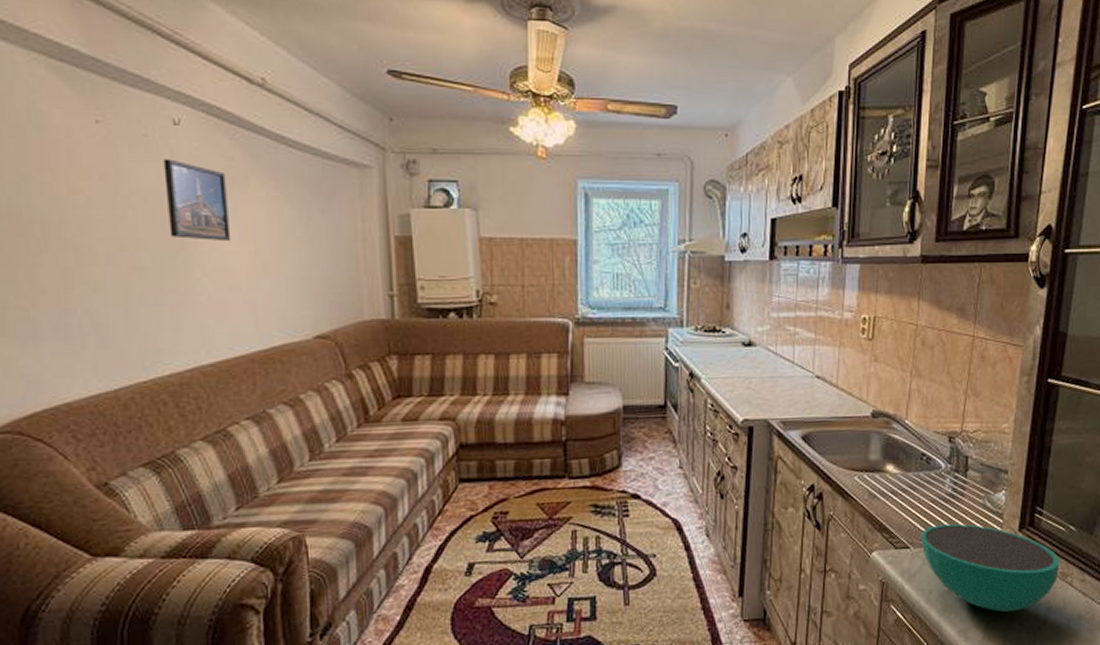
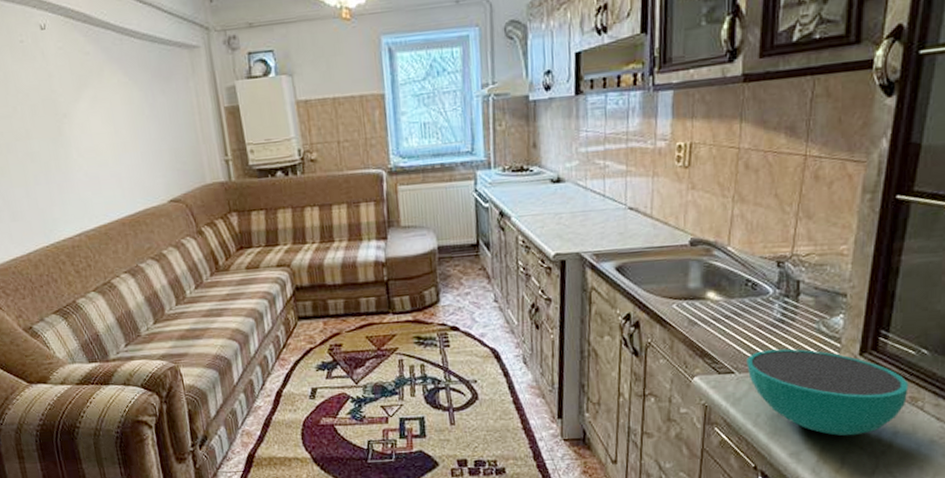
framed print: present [163,159,232,242] -> none [37,59,96,126]

